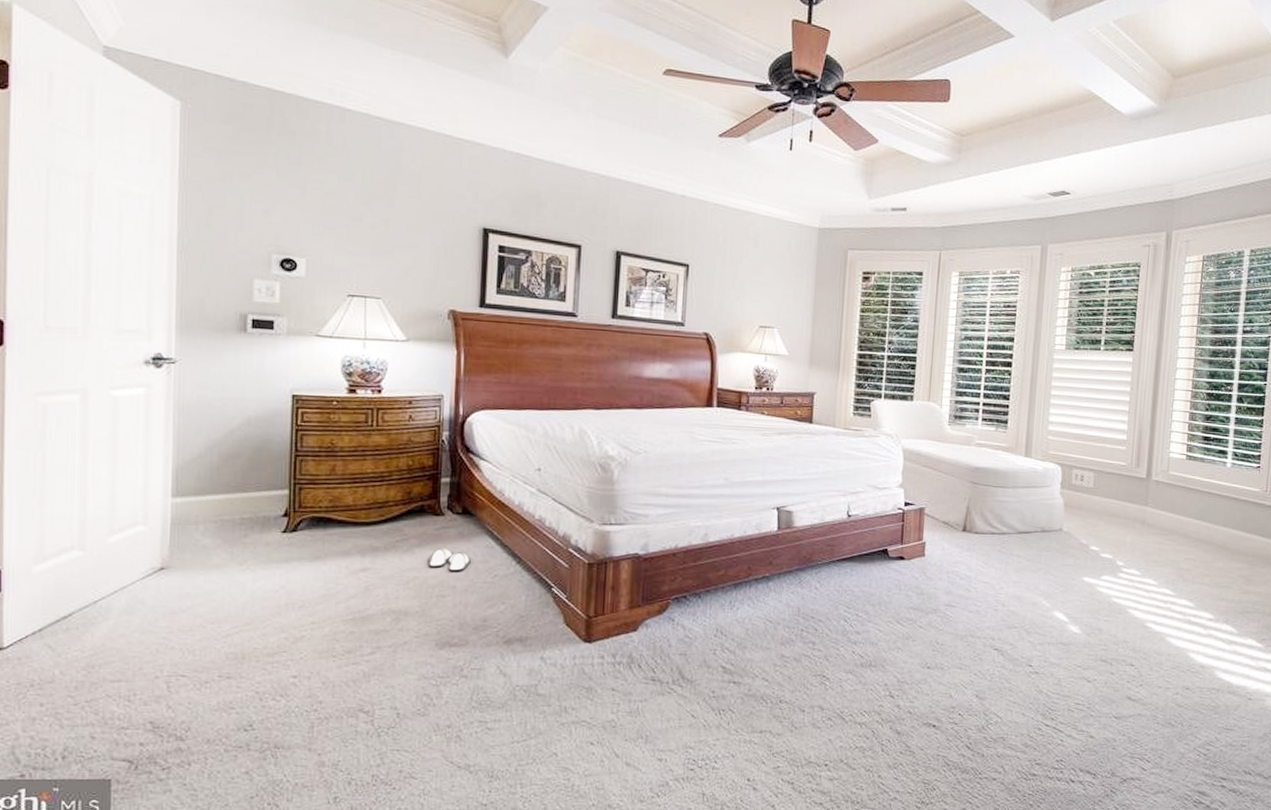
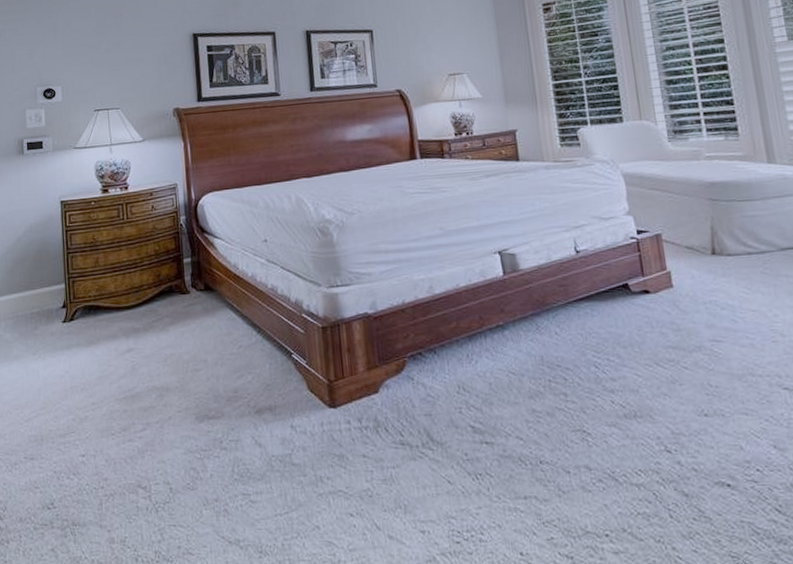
slippers: present [428,549,471,572] -> none [180,325,217,347]

